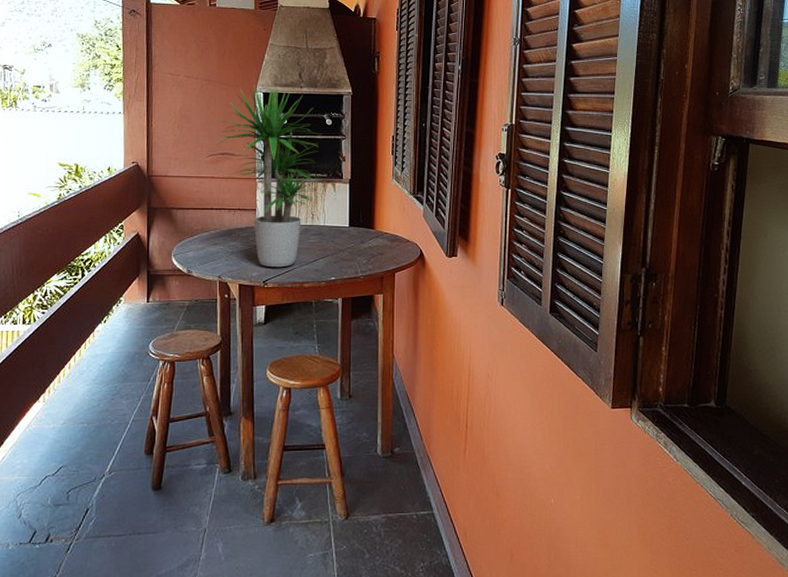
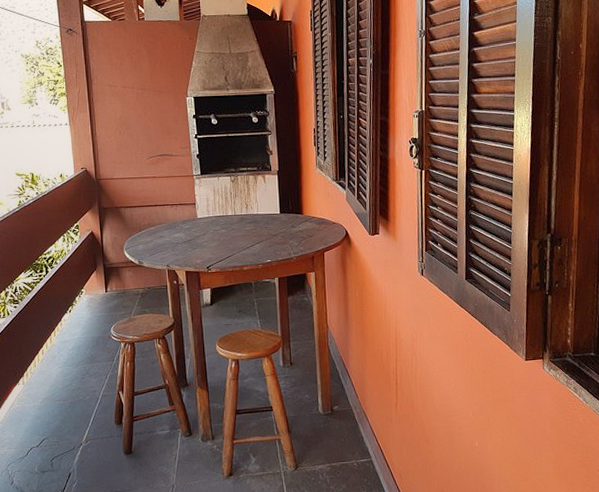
potted plant: present [215,84,322,268] -> none [152,90,252,255]

